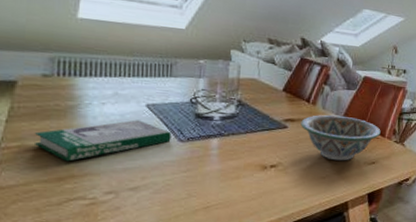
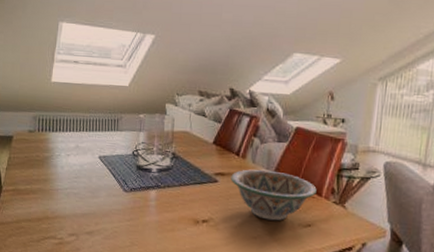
book: present [35,120,172,162] -> none [23,170,118,205]

